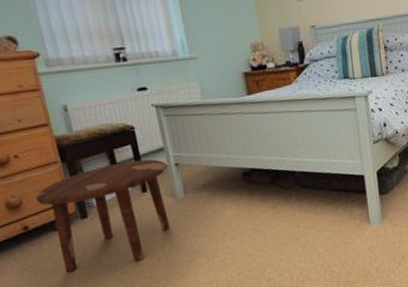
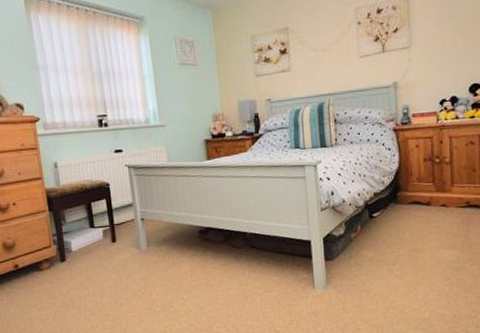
side table: present [35,159,170,273] -> none [25,213,135,309]

